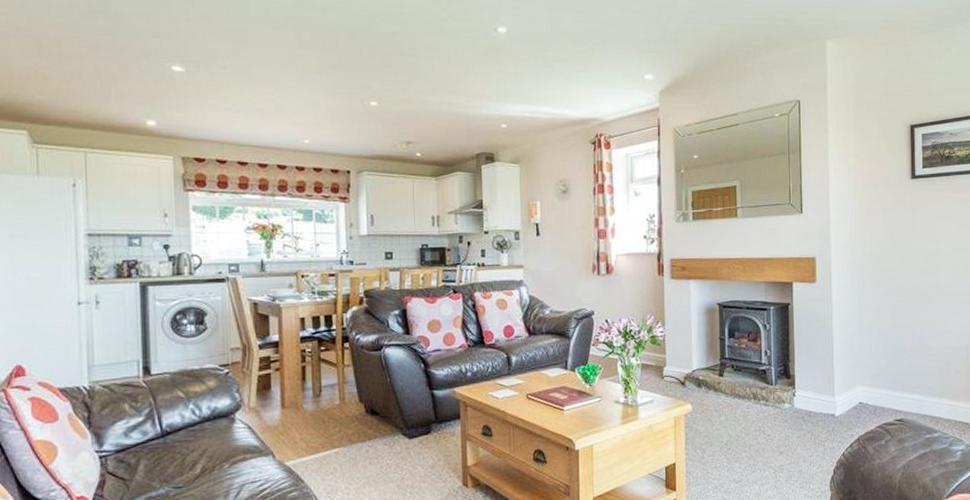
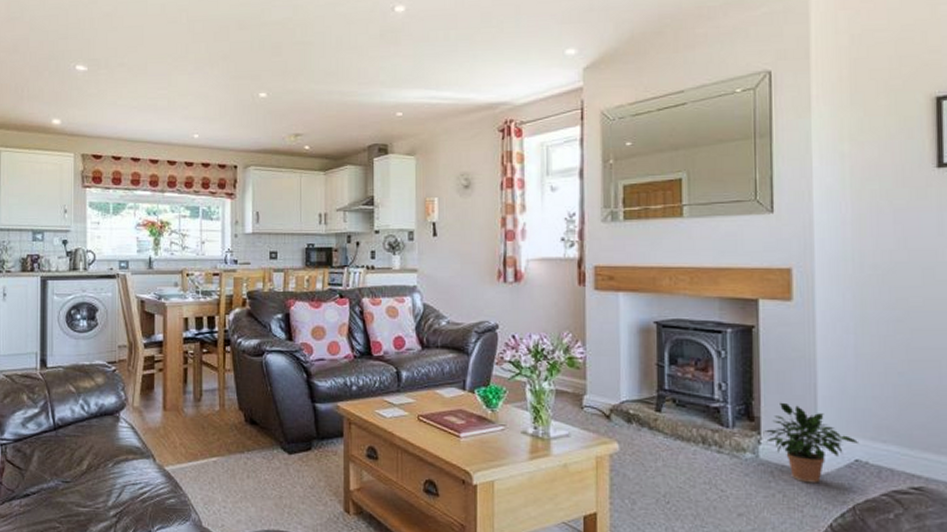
potted plant: none [797,362,861,424] -> present [763,402,858,483]

